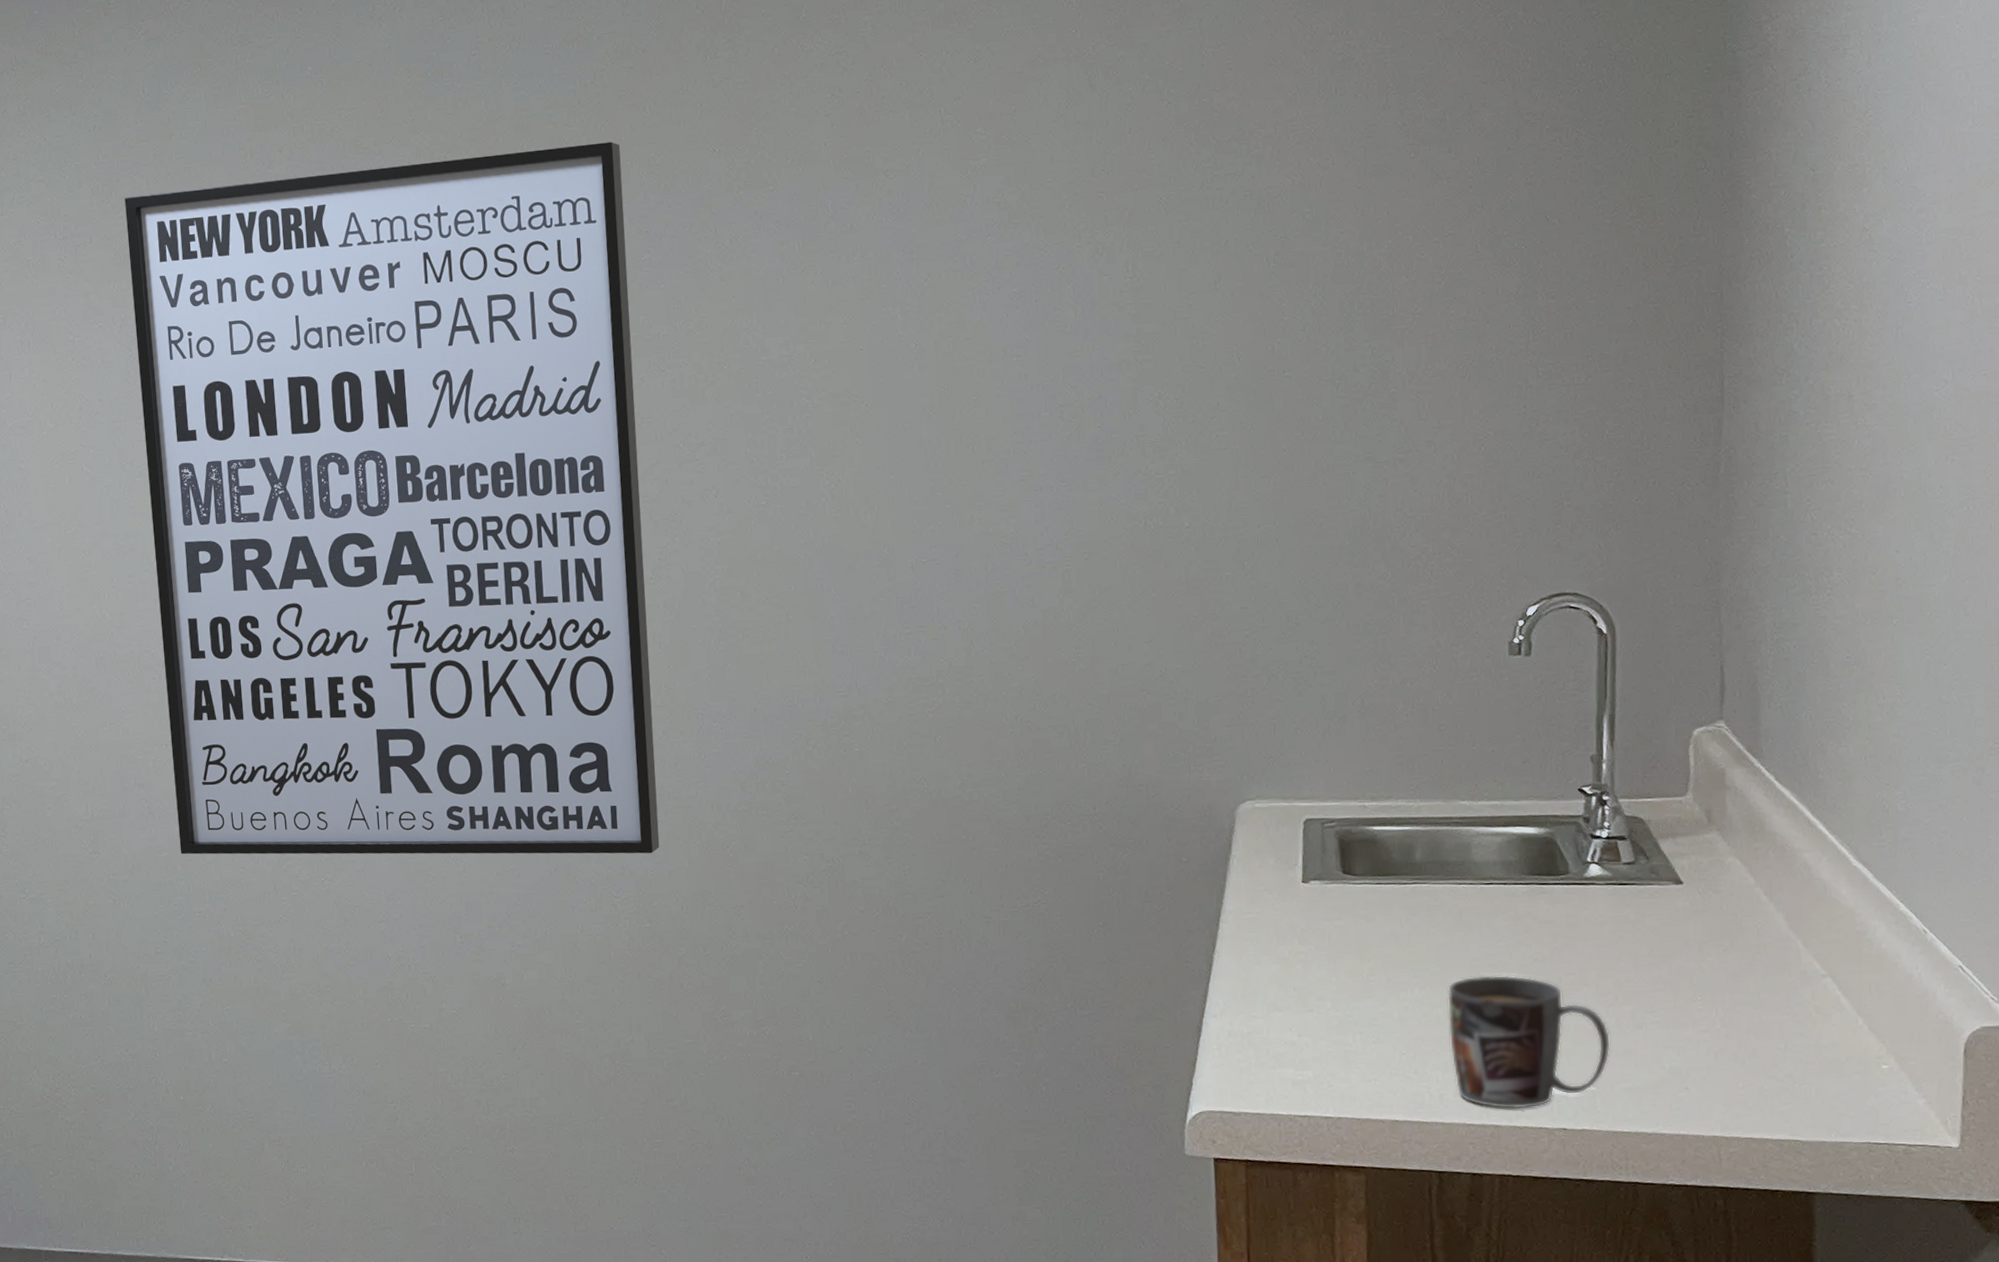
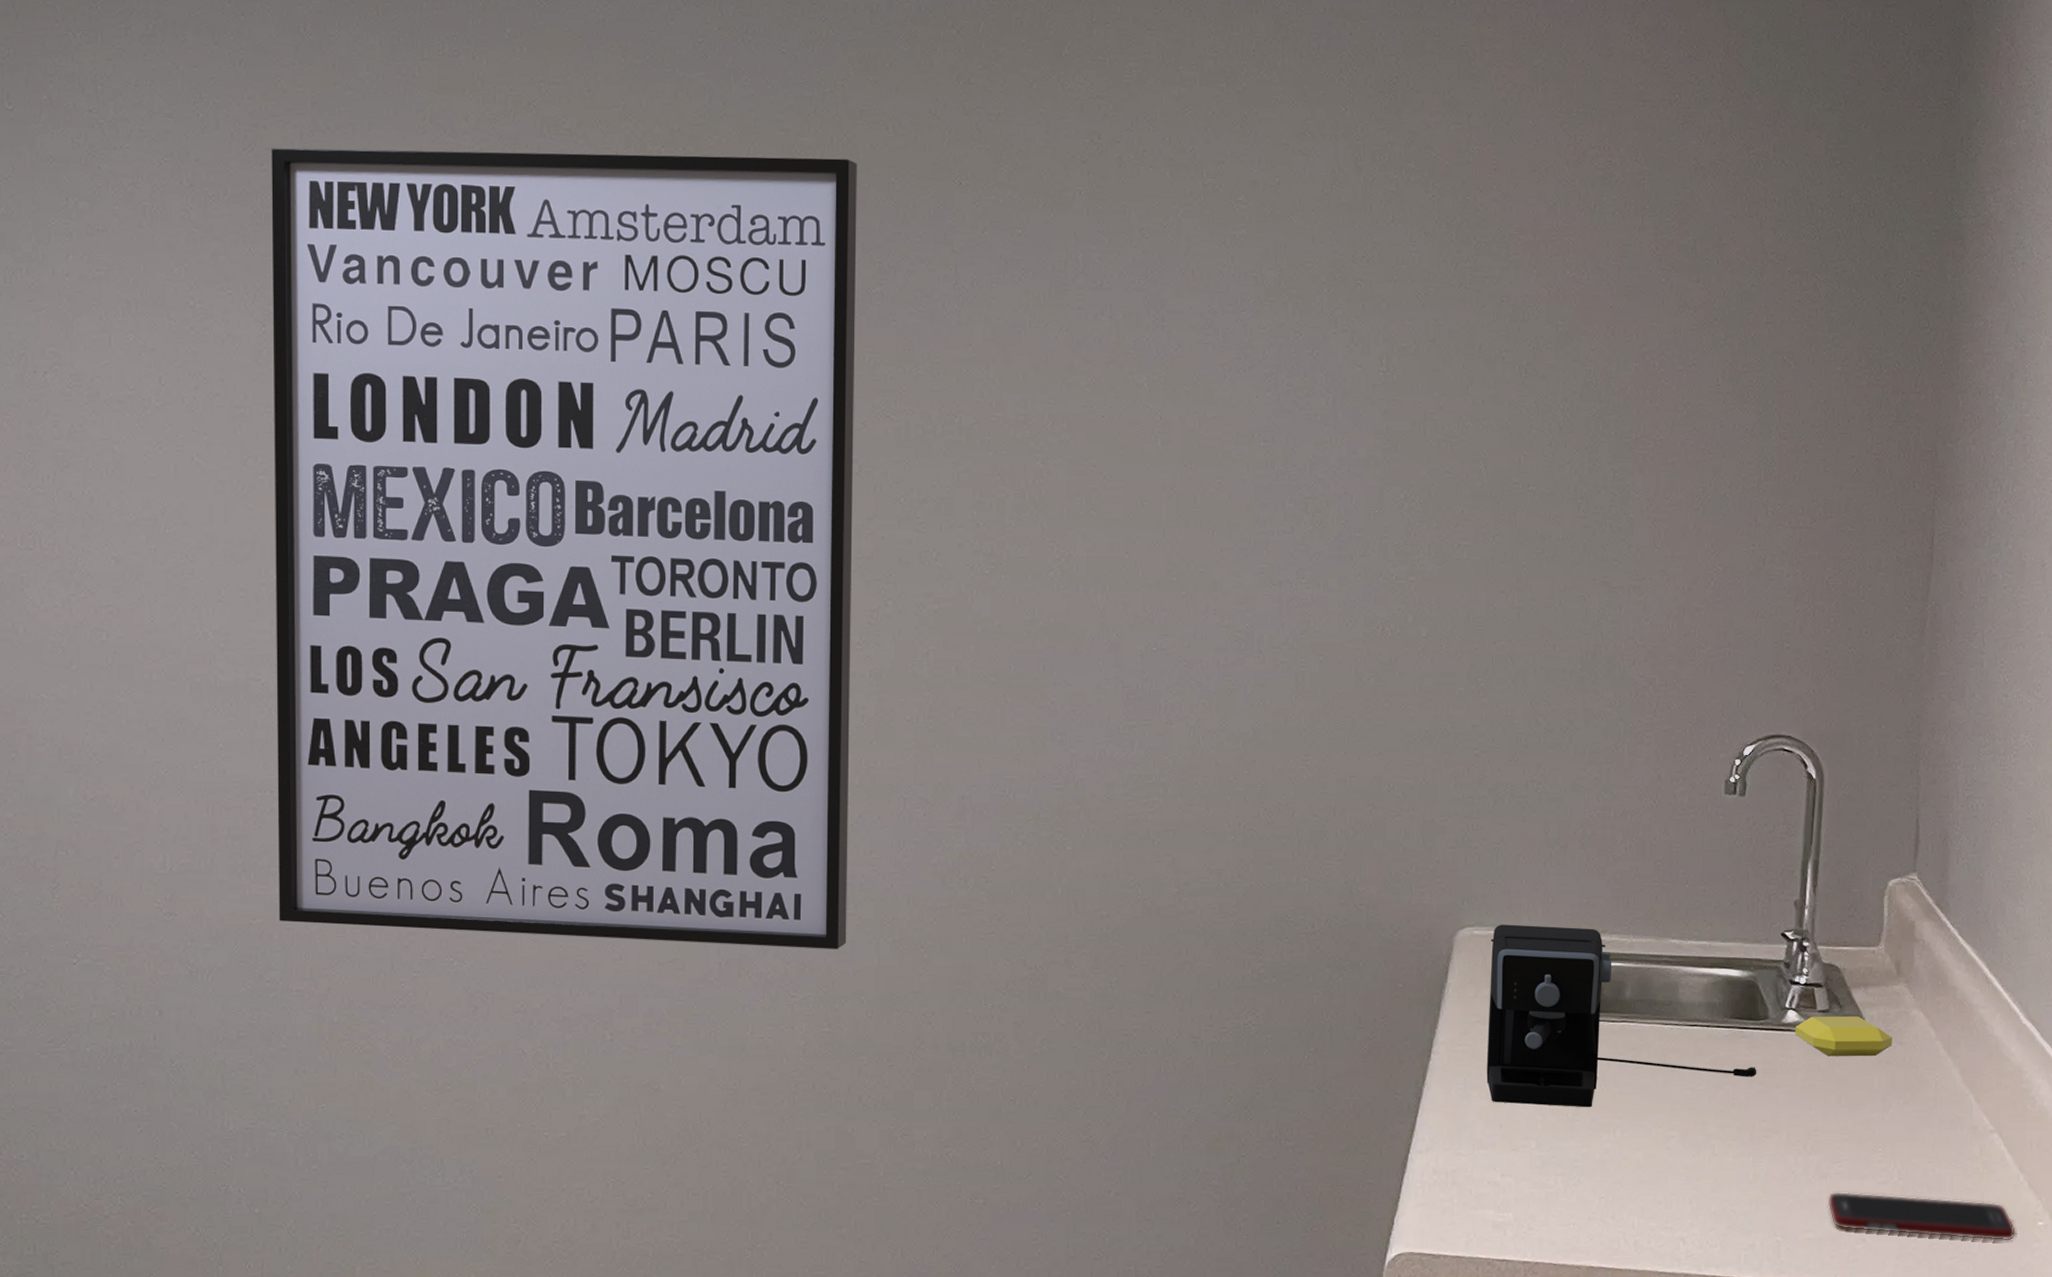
coffee maker: none [1272,794,1560,968] -> present [1486,924,1757,1108]
mug: present [1447,975,1611,1109] -> none [1647,1119,1798,1258]
soap bar: none [1599,867,1707,908] -> present [1795,1016,1892,1057]
cell phone: none [1644,1040,1857,1086] -> present [1828,1191,2016,1241]

